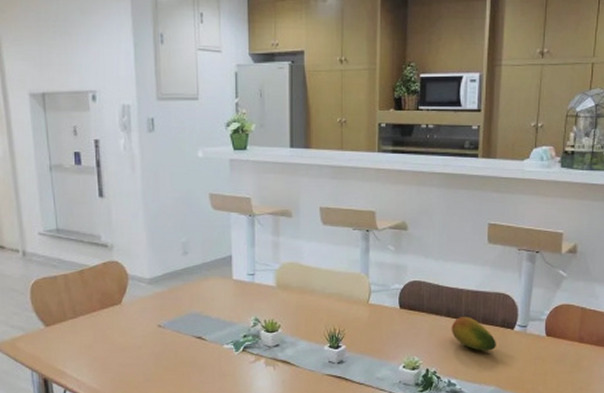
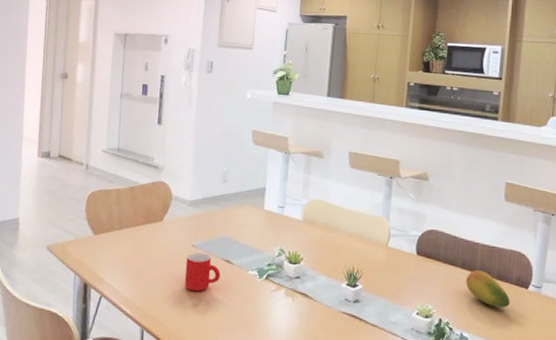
mug: none [154,332,193,373] -> present [184,252,221,292]

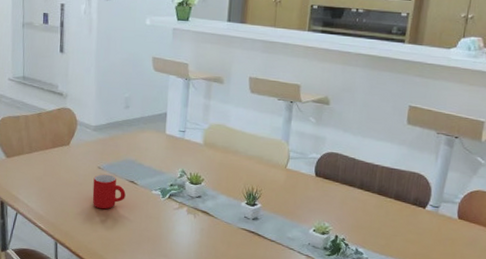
fruit: present [465,269,510,308] -> none [363,190,407,226]

